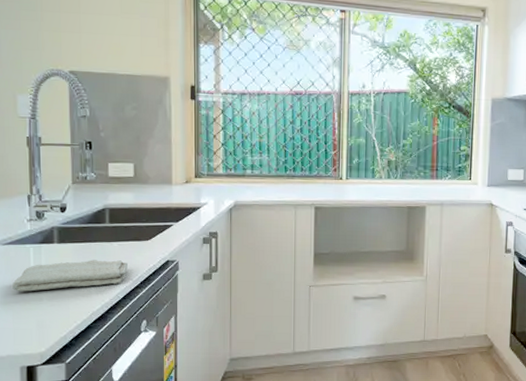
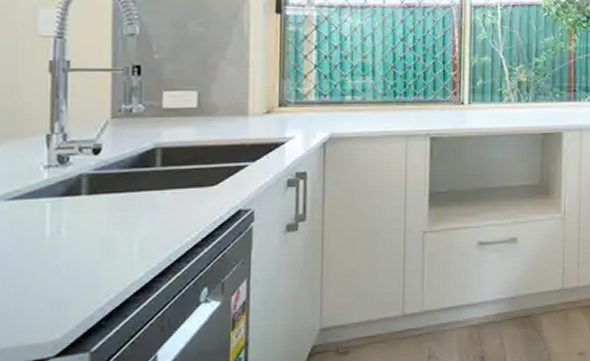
washcloth: present [12,260,128,292] -> none [17,213,184,261]

